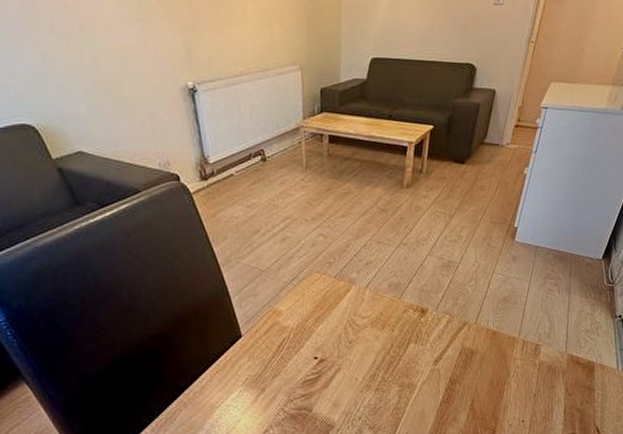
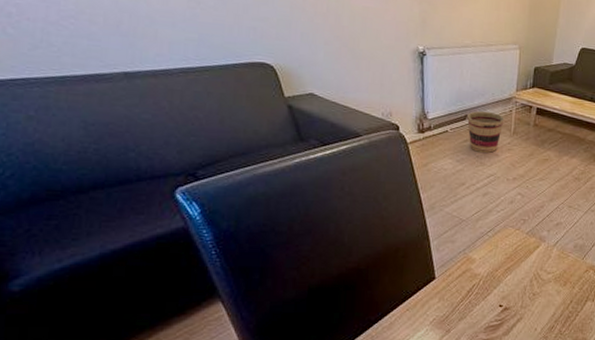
basket: none [252,146,294,194] -> present [467,110,505,153]

